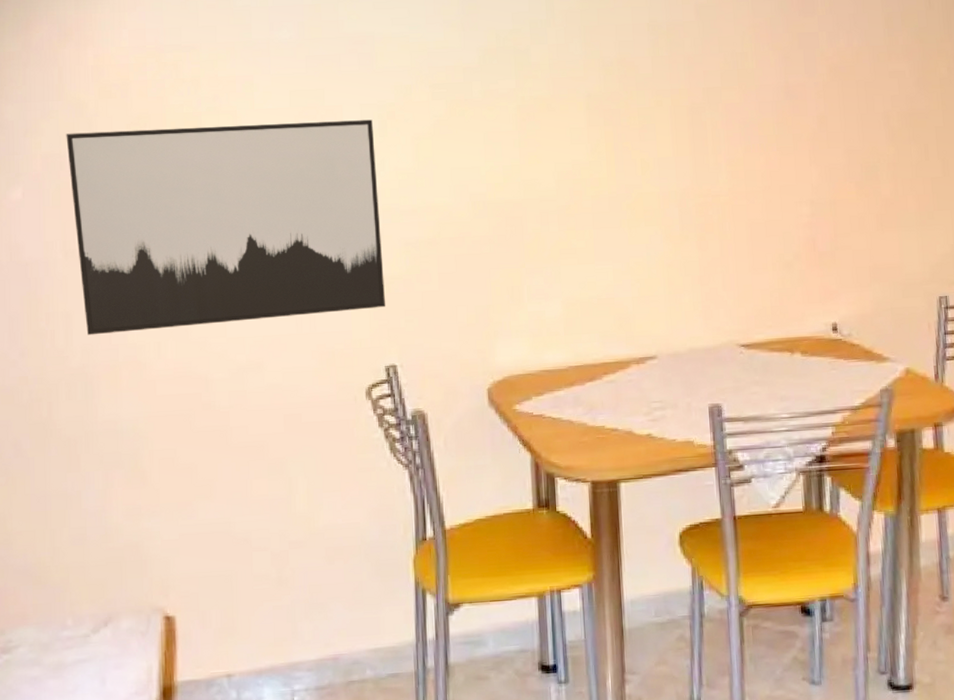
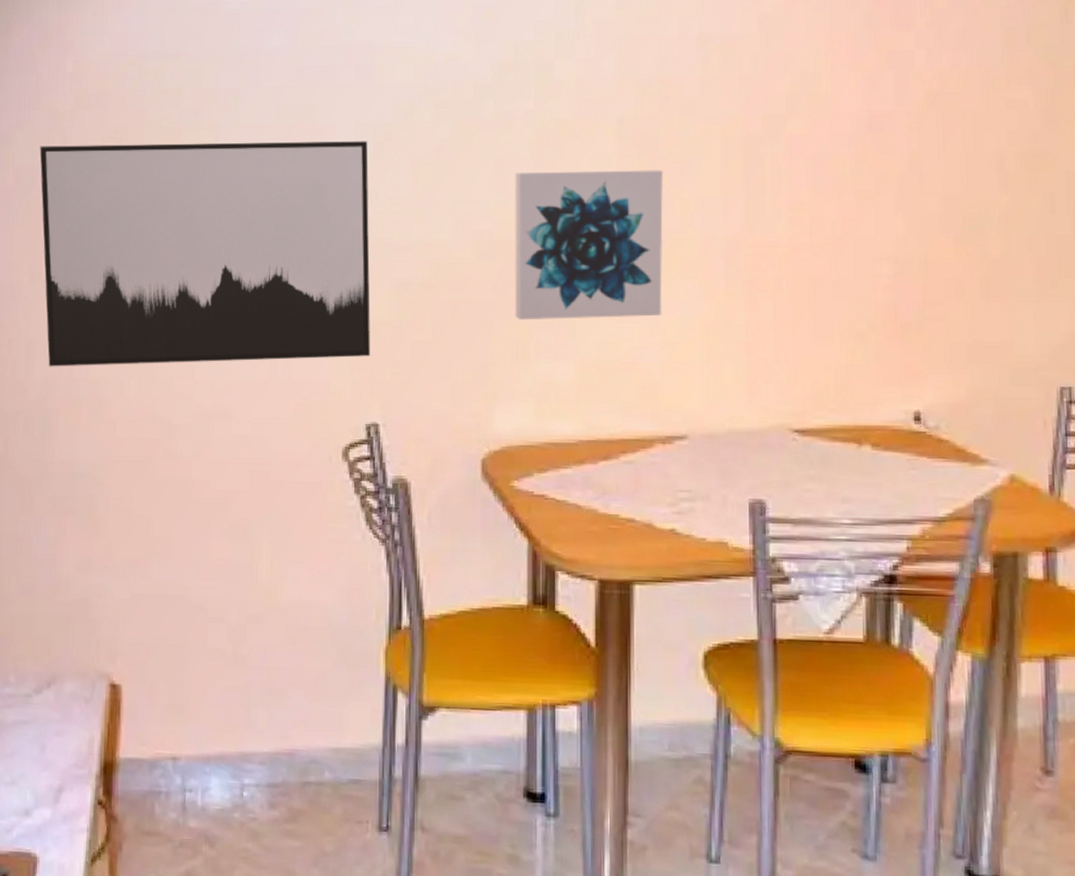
wall art: none [502,136,630,268] -> present [515,170,664,319]

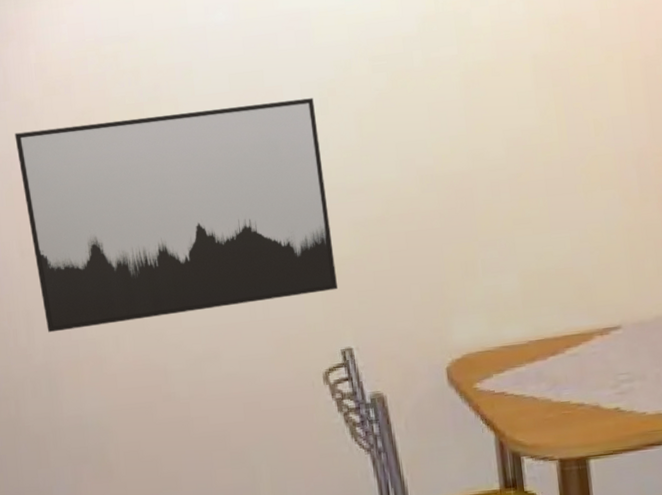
wall art: present [515,170,664,319] -> none [447,96,588,242]

